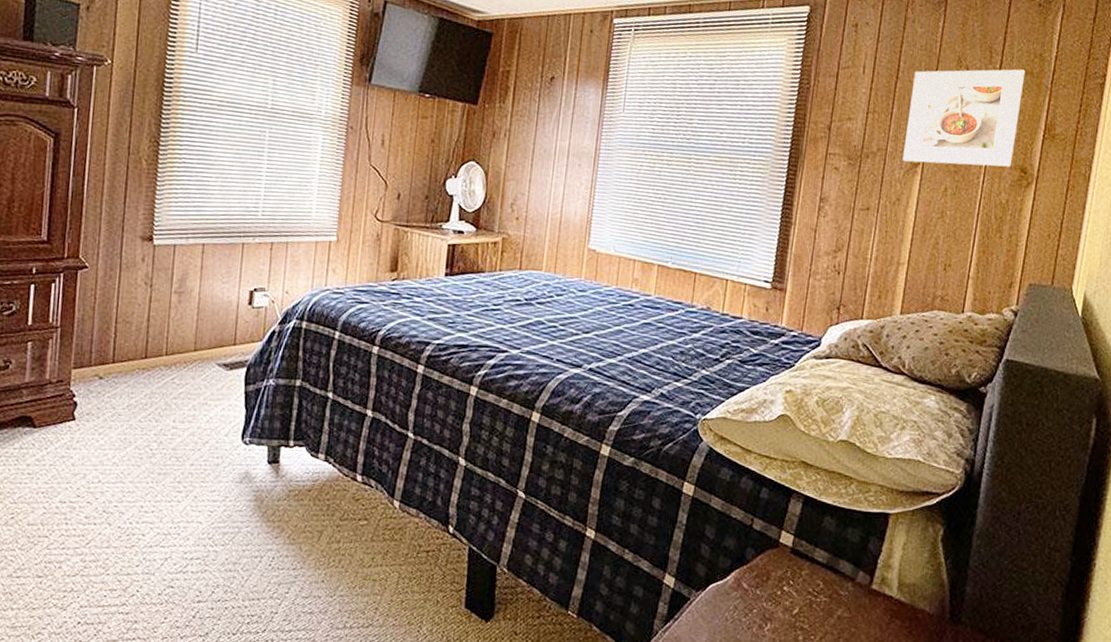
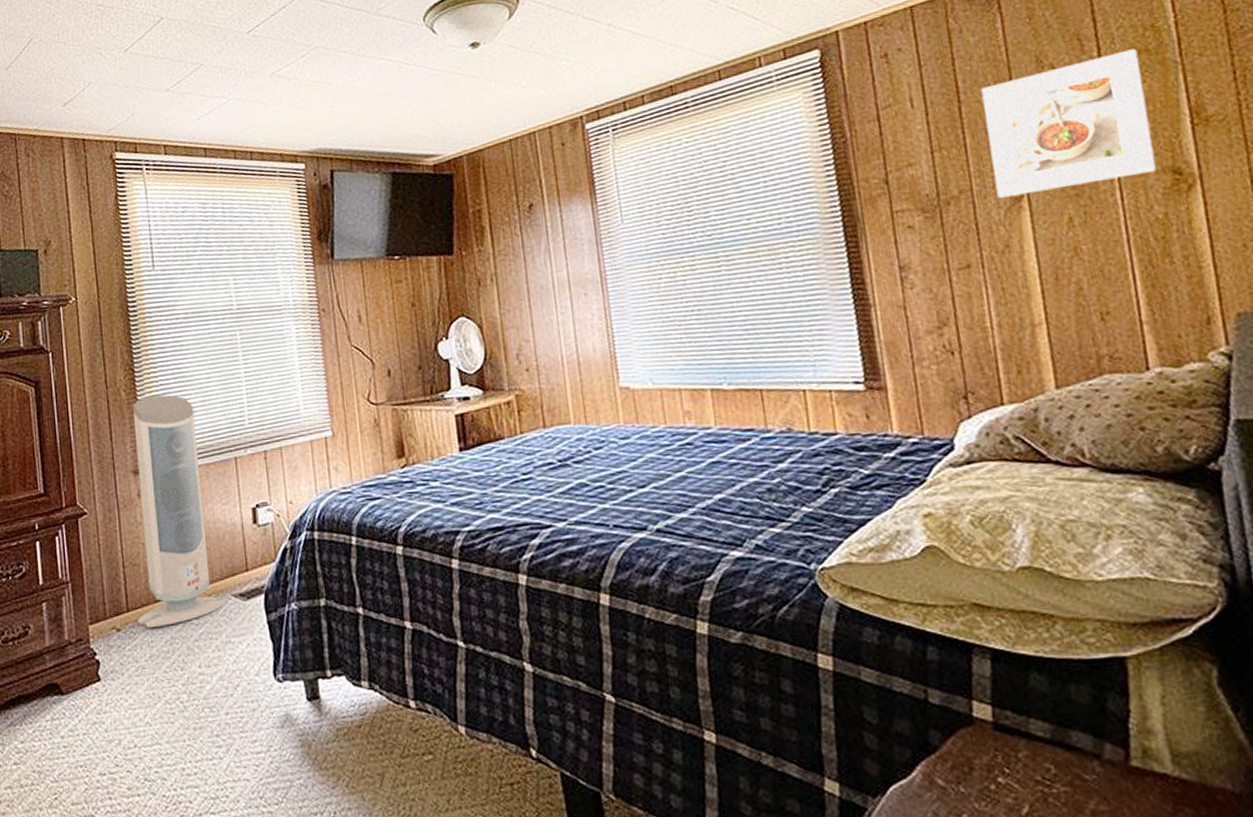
air purifier: none [120,171,212,381] -> present [132,395,227,629]

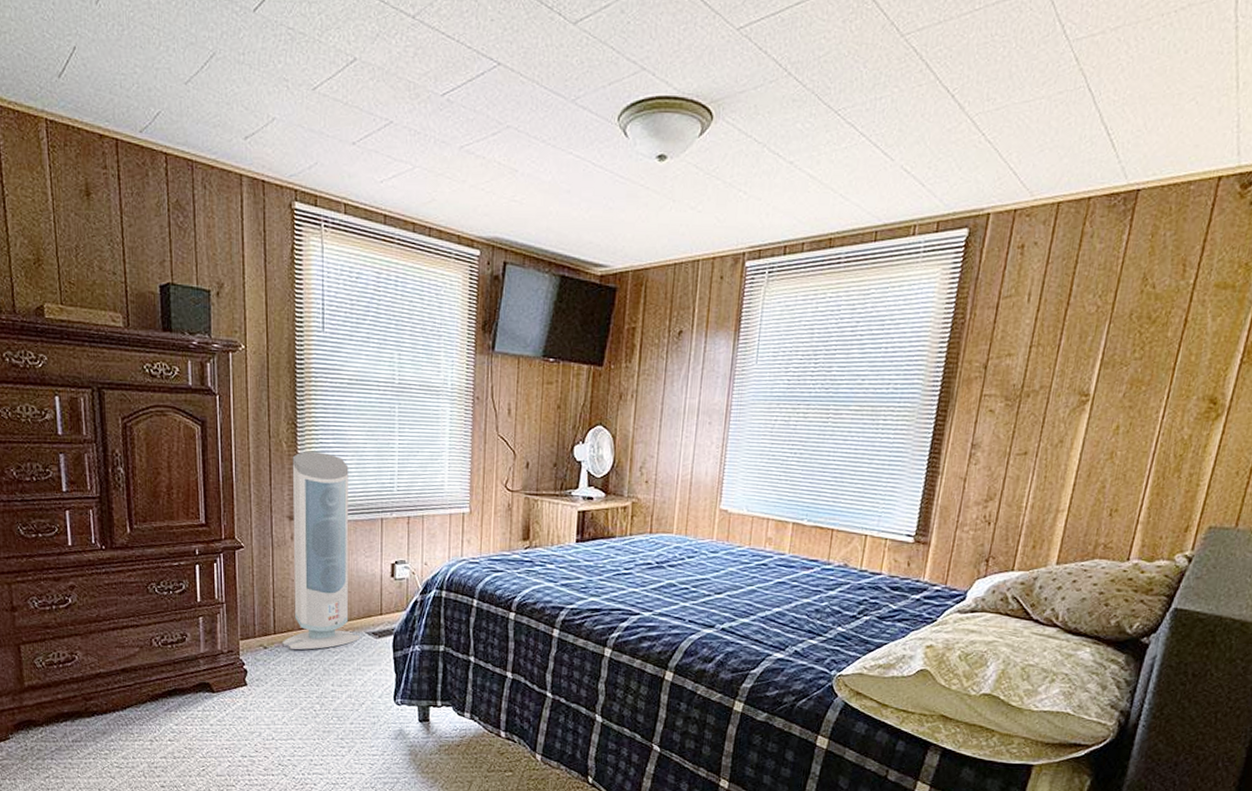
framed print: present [980,49,1156,198] -> none [1069,283,1226,399]

